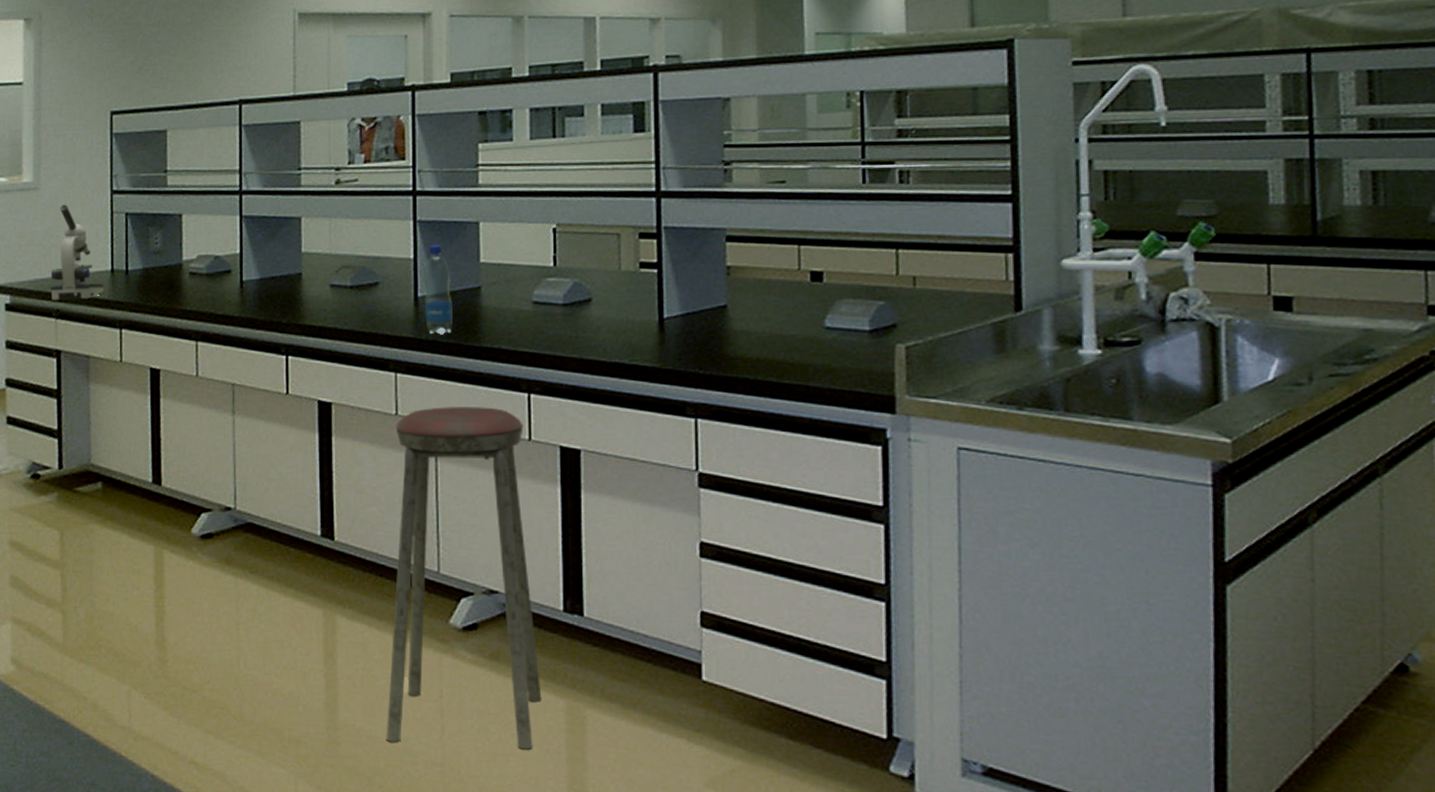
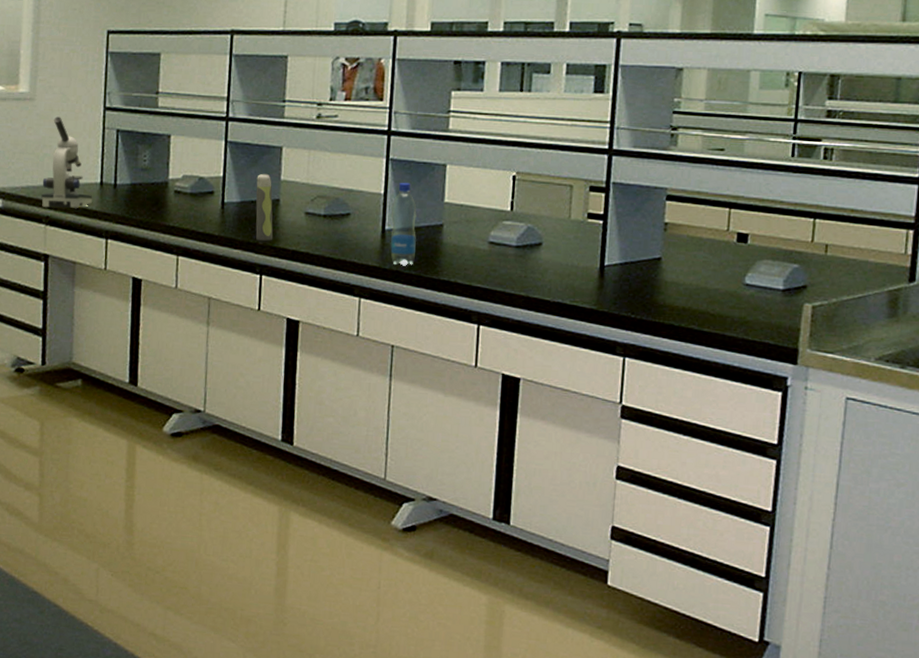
spray bottle: none [276,246,298,320] -> present [255,173,274,242]
music stool: present [386,407,542,750] -> none [327,331,471,637]

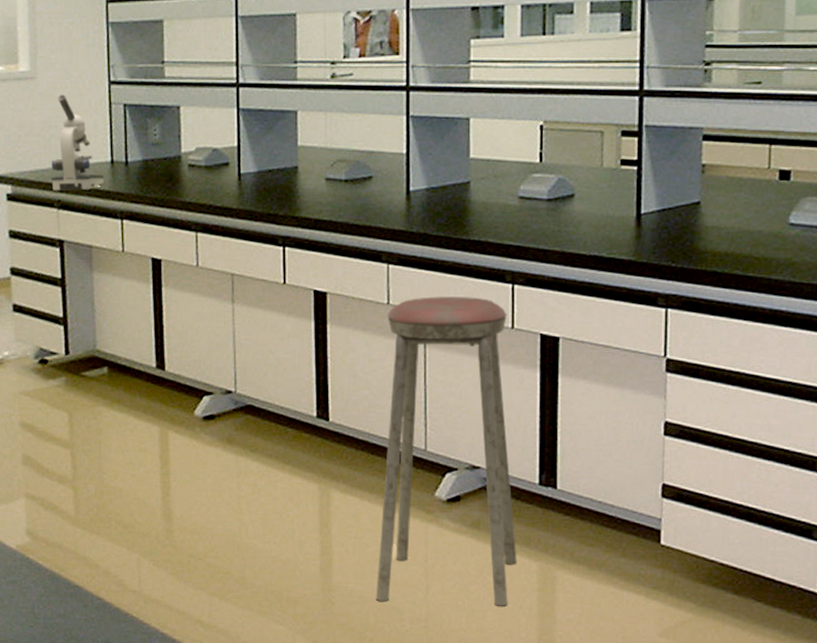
spray bottle: present [255,173,274,242] -> none [272,140,294,212]
music stool: none [327,331,471,637] -> present [375,297,517,606]
bottle: present [390,182,417,266] -> none [416,139,444,228]

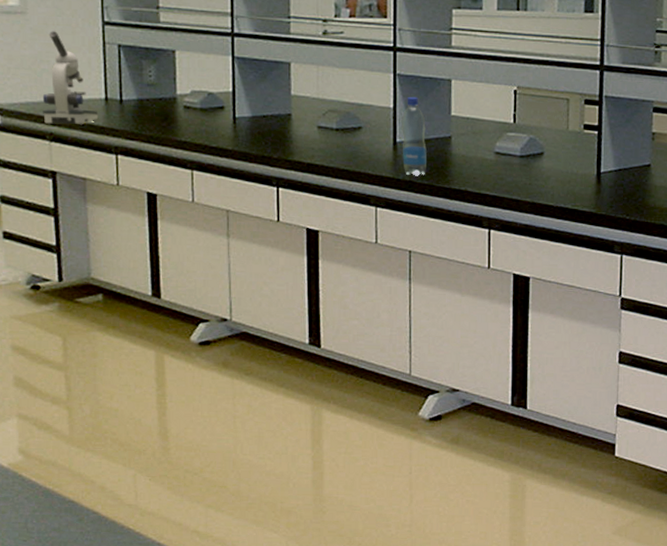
music stool: present [375,297,517,606] -> none [364,238,492,512]
bottle: none [416,139,444,228] -> present [402,96,427,176]

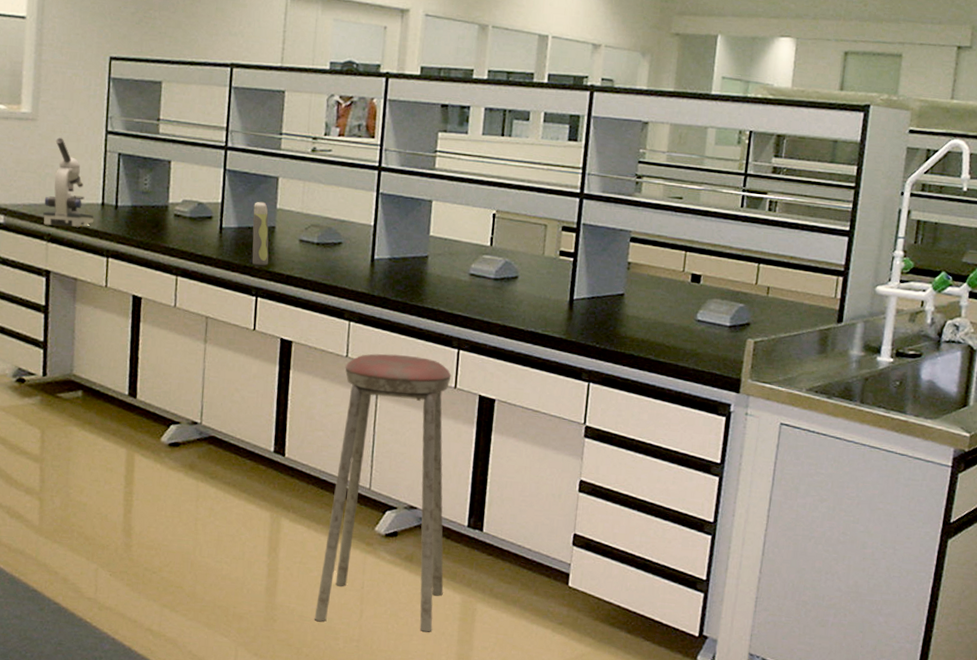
spray bottle: none [267,88,288,156] -> present [252,201,269,266]
music stool: none [364,238,492,512] -> present [314,353,452,632]
bottle: present [402,96,427,176] -> none [379,215,404,294]

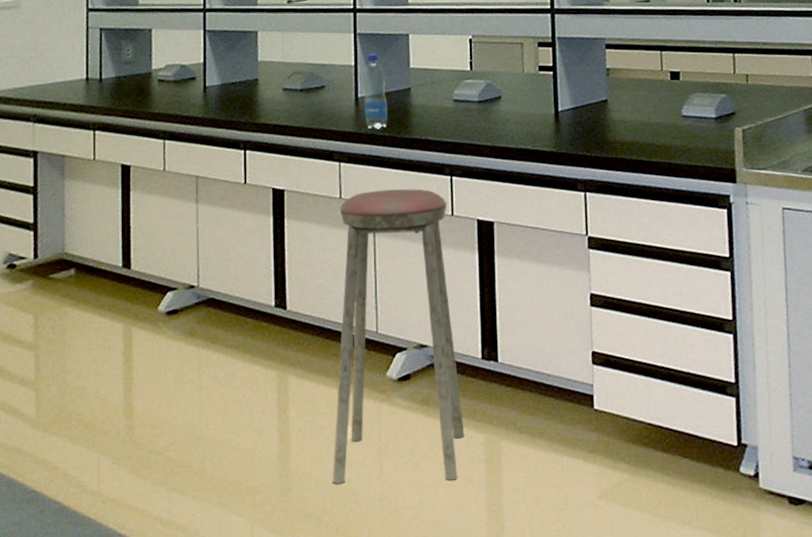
microscope: present [43,137,94,228] -> none [29,21,79,108]
spray bottle: present [252,201,269,266] -> none [235,56,255,119]
bottle: none [379,215,404,294] -> present [363,53,389,129]

